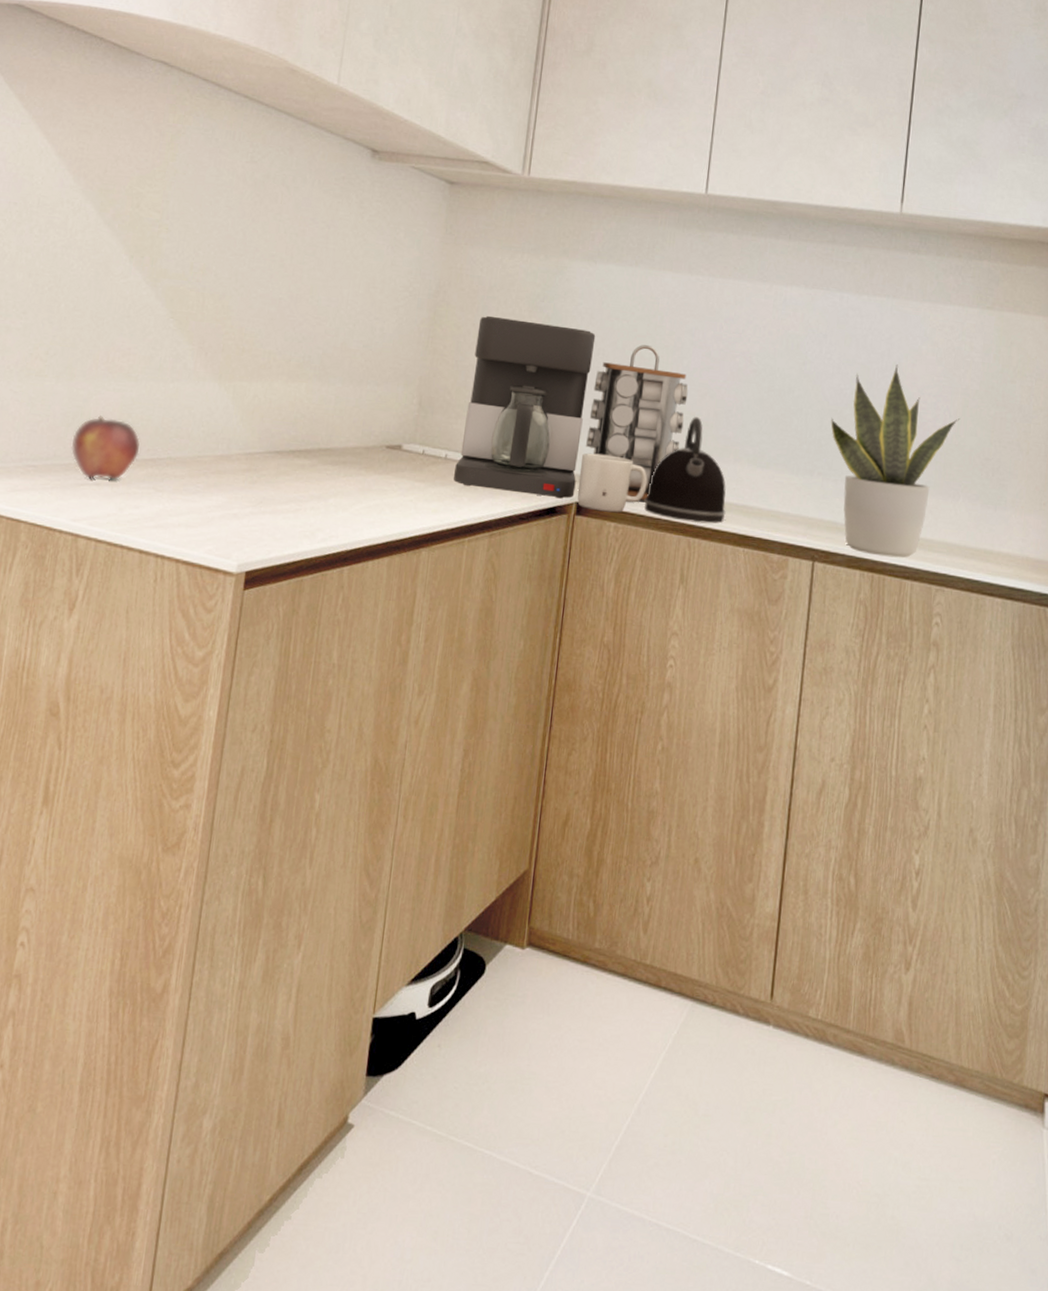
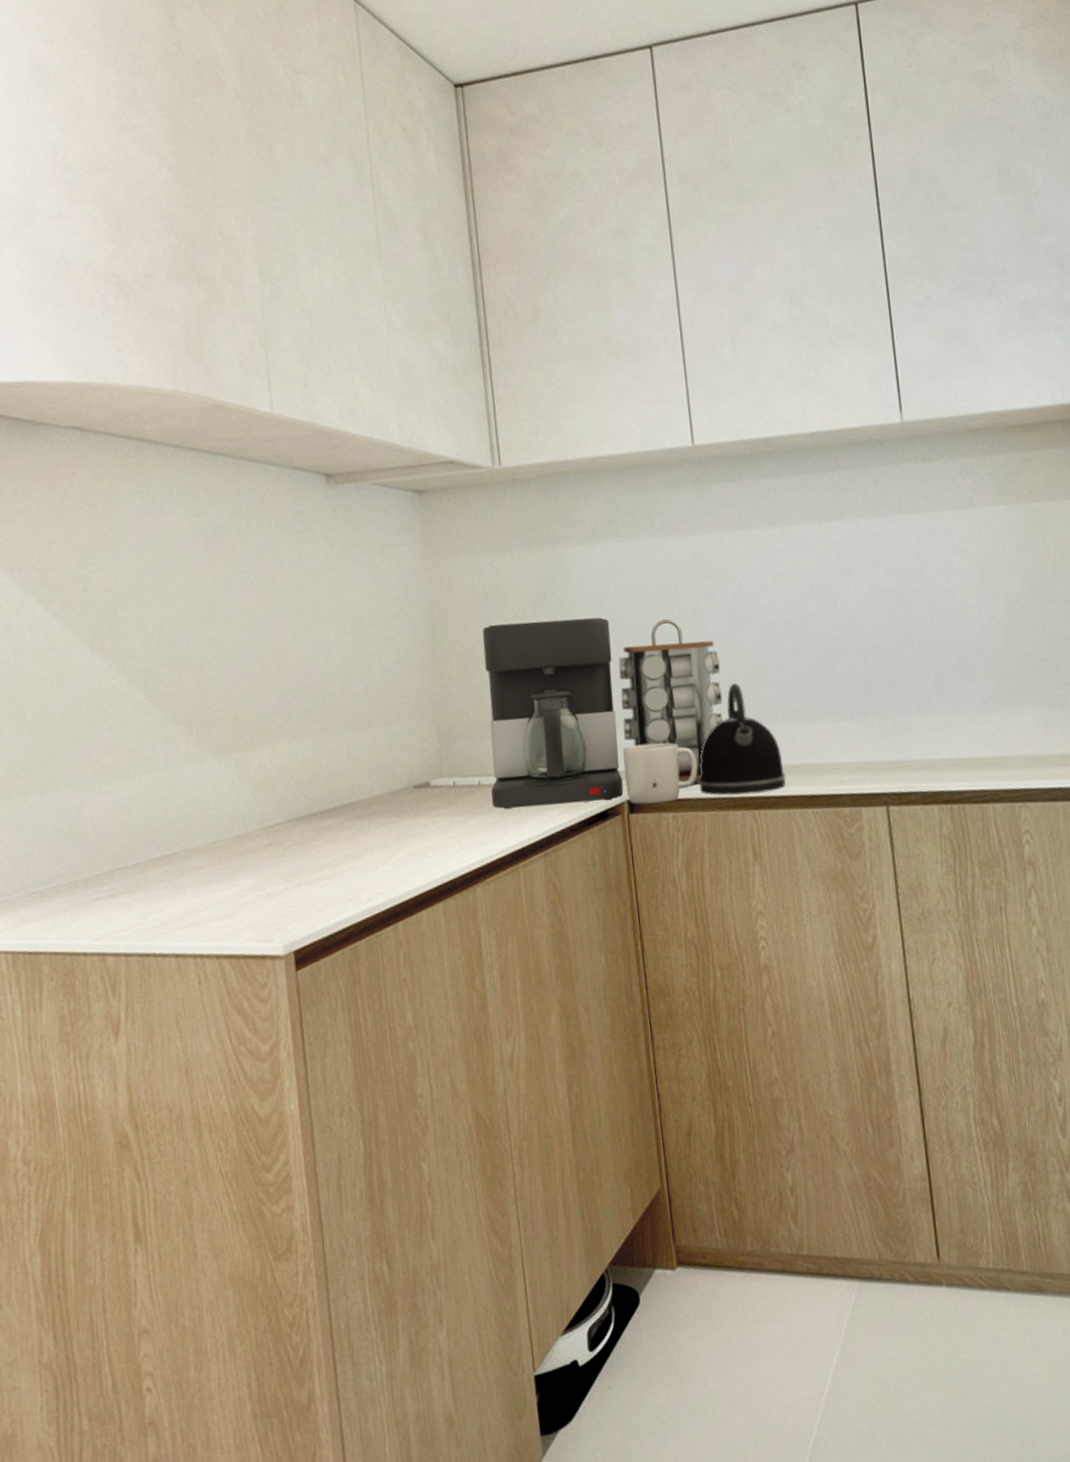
fruit: present [71,415,140,480] -> none [73,822,150,892]
potted plant: present [831,364,961,558] -> none [874,582,1008,786]

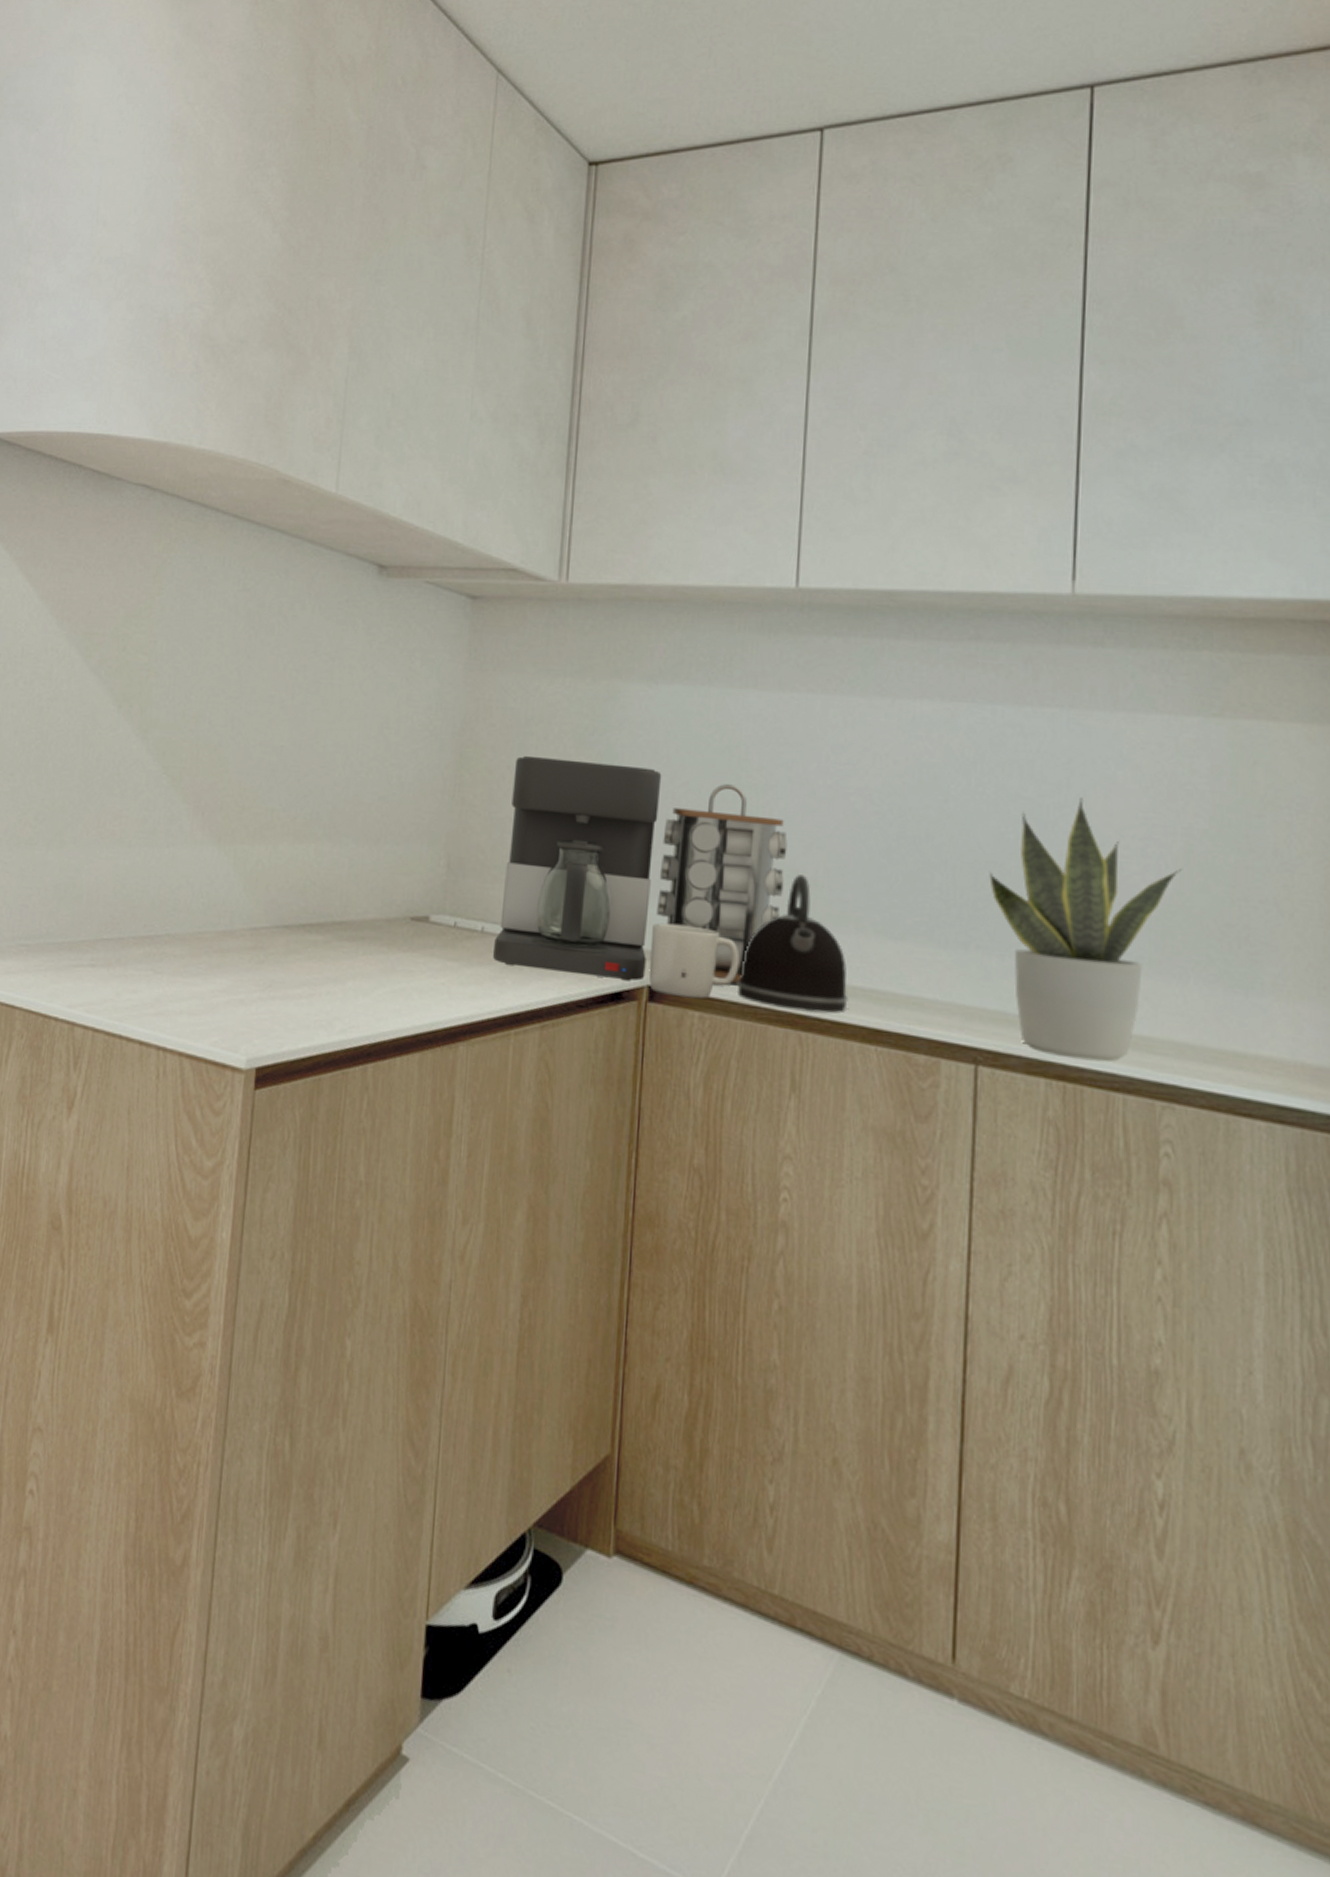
potted plant: none [874,582,1008,786] -> present [989,797,1183,1063]

